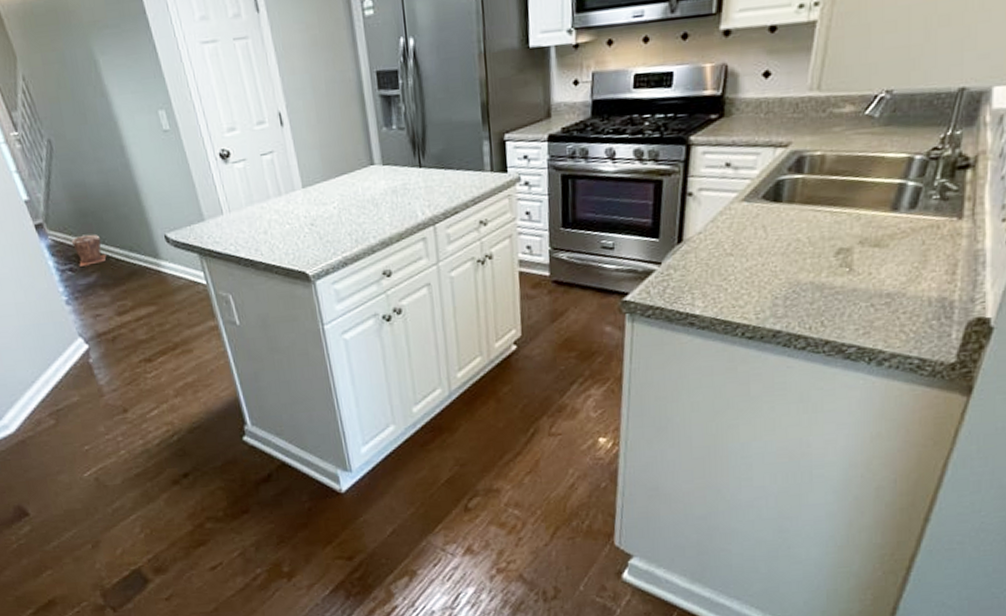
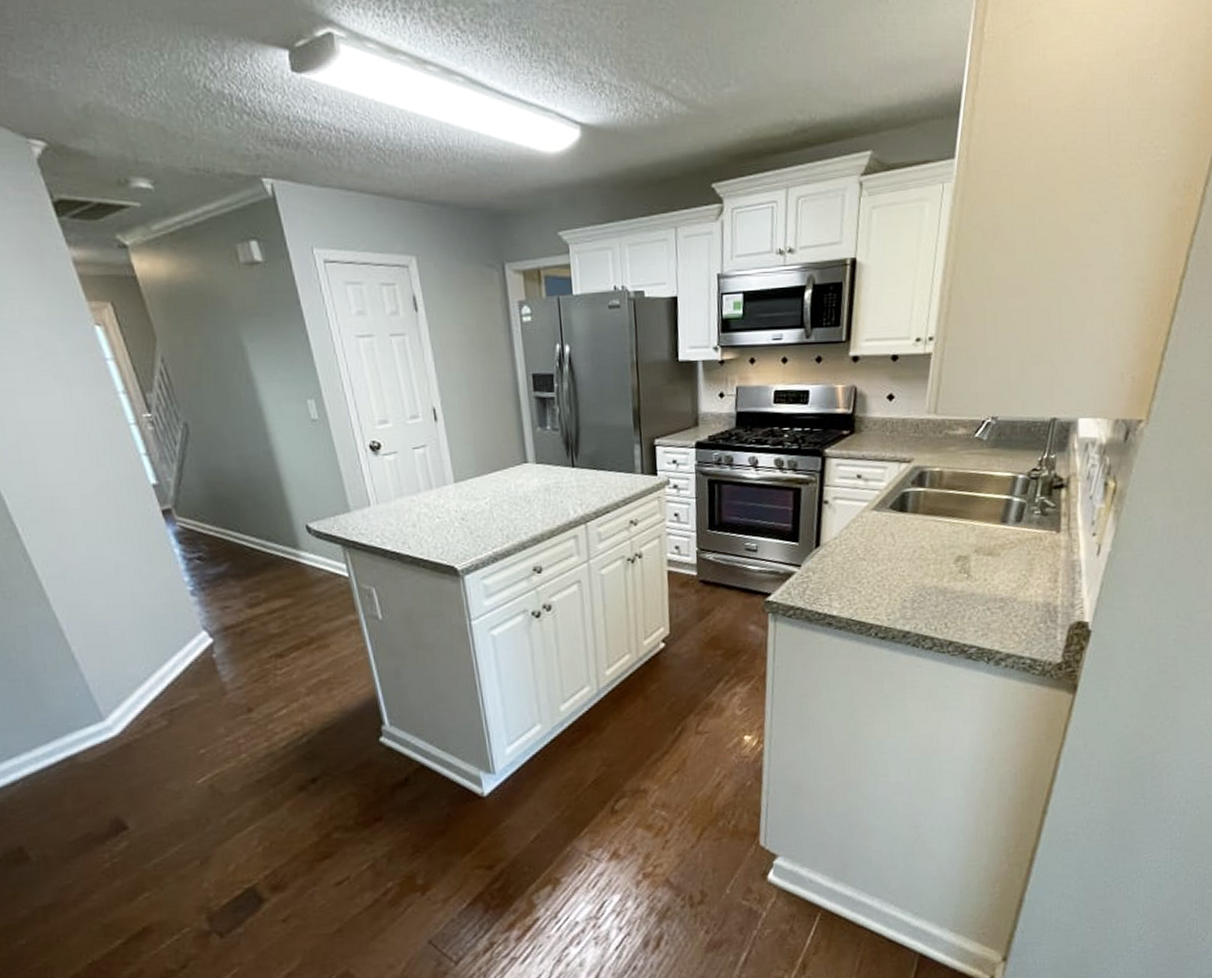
plant pot: present [71,234,107,266] -> none [201,522,241,555]

